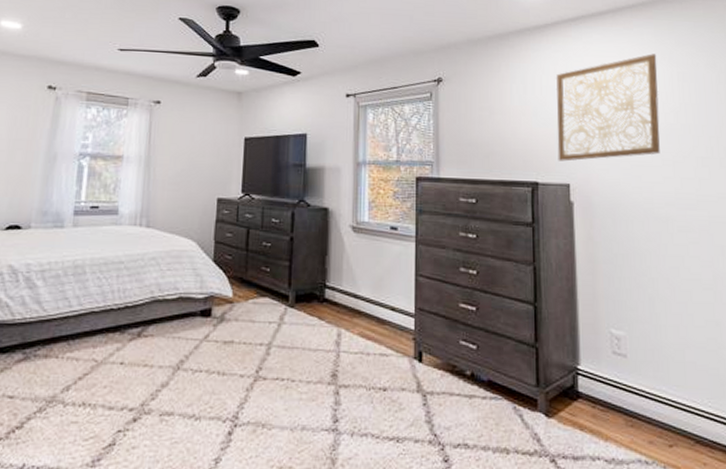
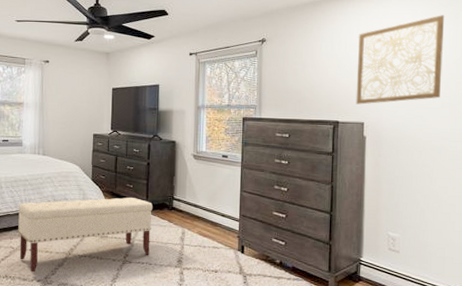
bench: none [105,286,297,397] -> present [18,197,152,273]

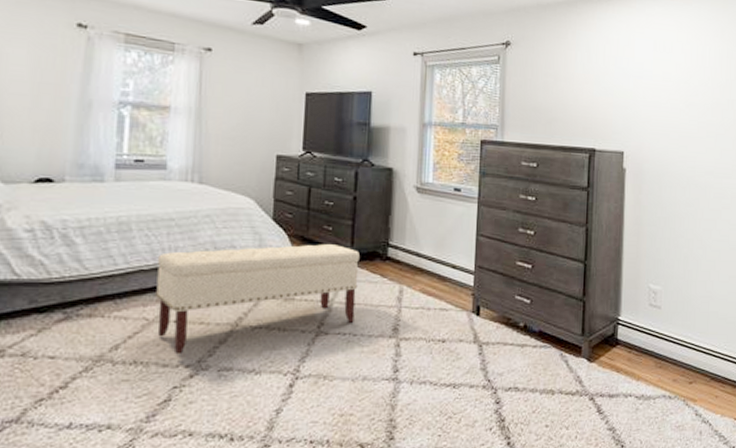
wall art: present [356,15,445,105] -> none [615,30,711,130]

